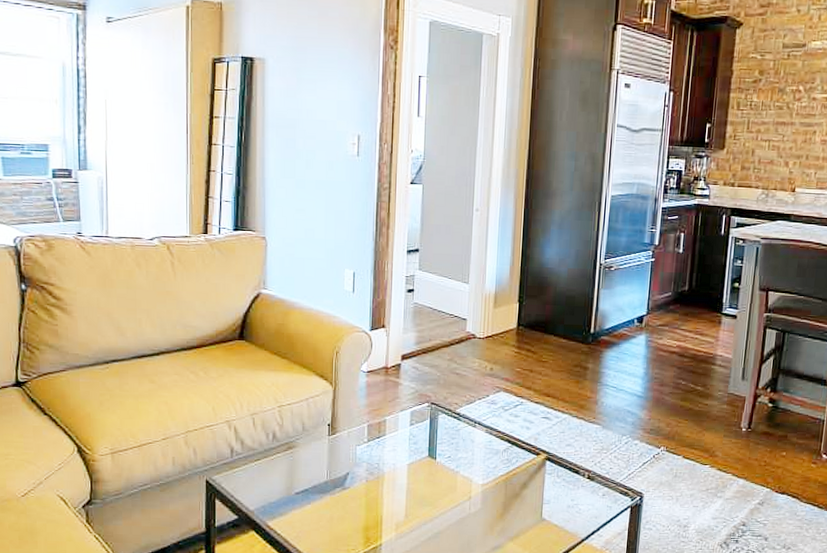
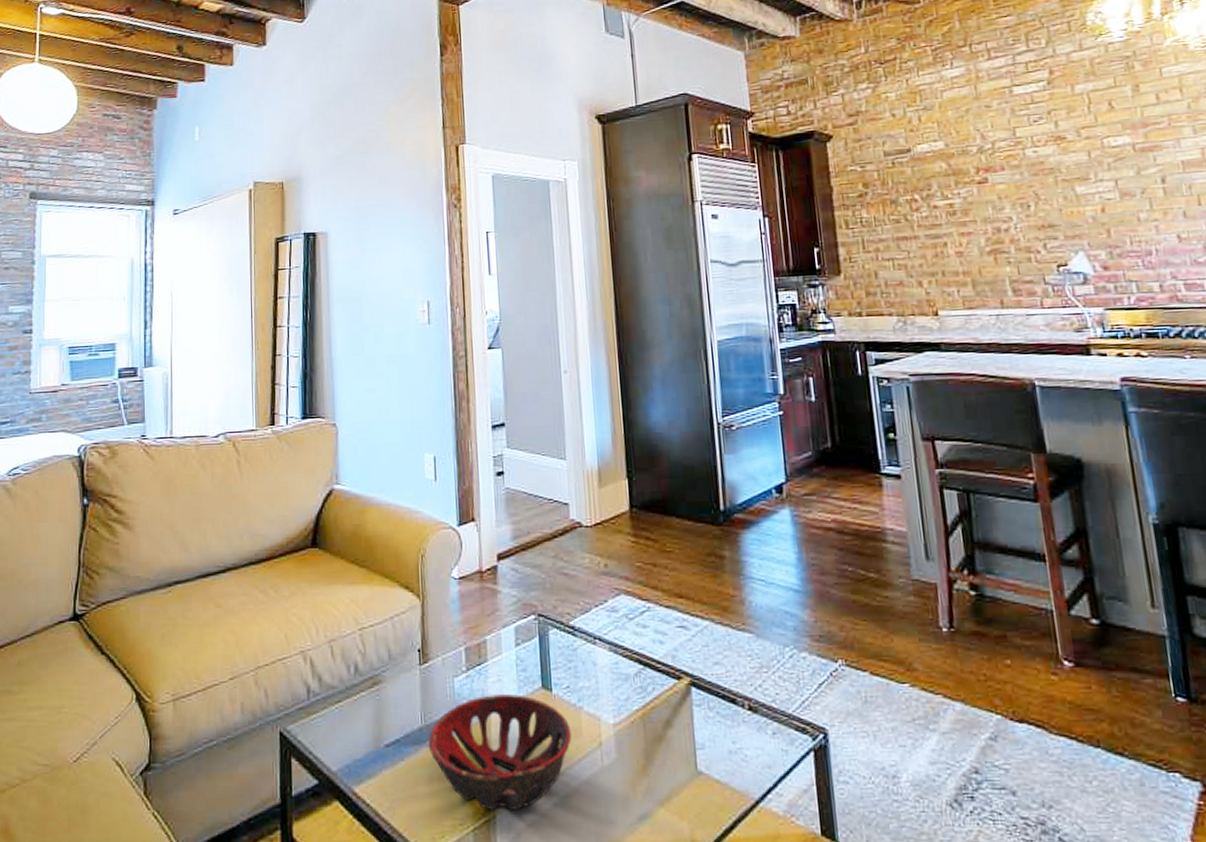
decorative bowl: none [332,460,448,541] -> present [429,694,572,810]

